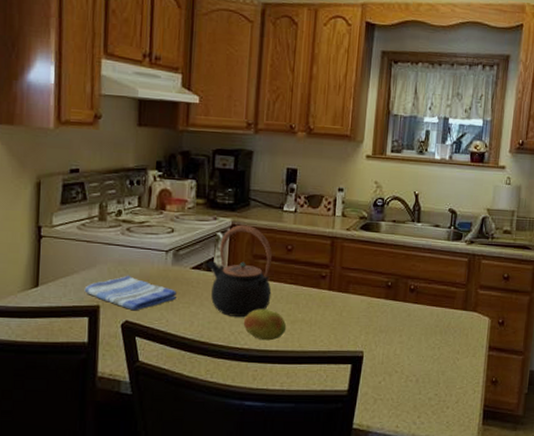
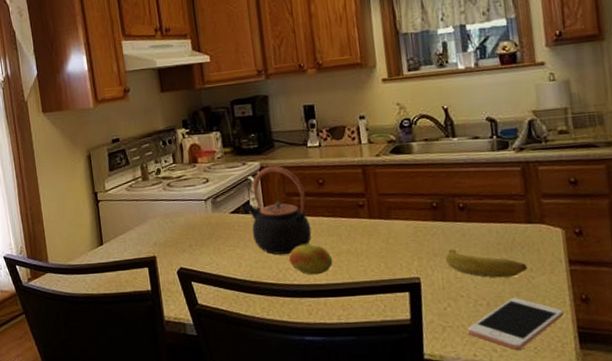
dish towel: present [84,275,177,310] -> none [140,226,222,257]
banana: none [389,327,455,358] -> present [445,249,527,278]
cell phone: none [395,376,476,423] -> present [467,298,565,350]

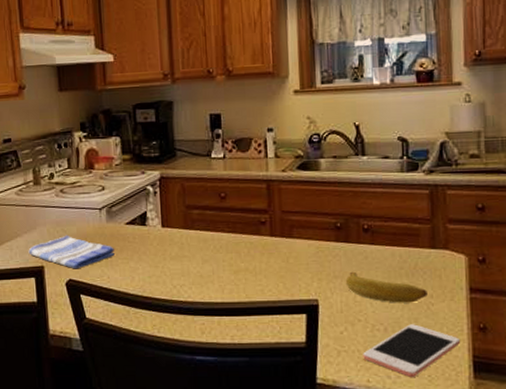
dish towel: none [140,226,222,257] -> present [28,235,115,268]
teapot: present [244,165,312,255] -> none [140,176,210,270]
fruit: present [288,244,333,275] -> none [184,261,230,293]

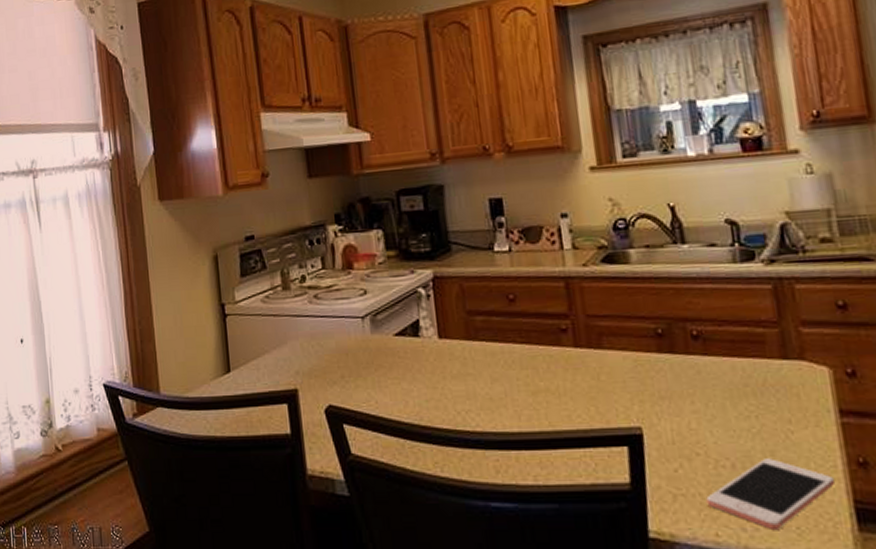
dish towel: present [28,235,115,268] -> none [278,350,383,391]
banana: present [345,271,428,303] -> none [674,390,784,431]

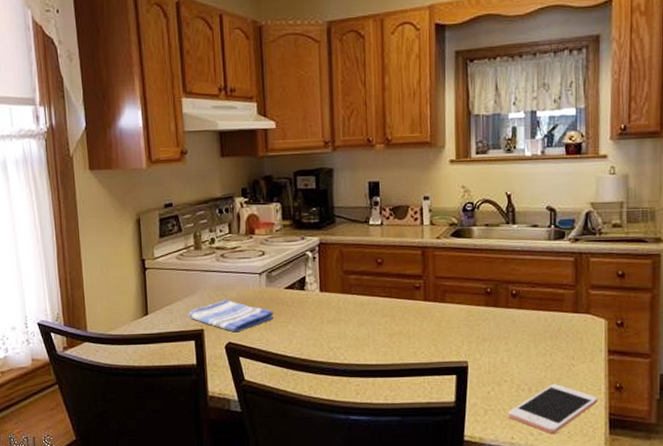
dish towel: none [278,350,383,391] -> present [188,299,273,331]

